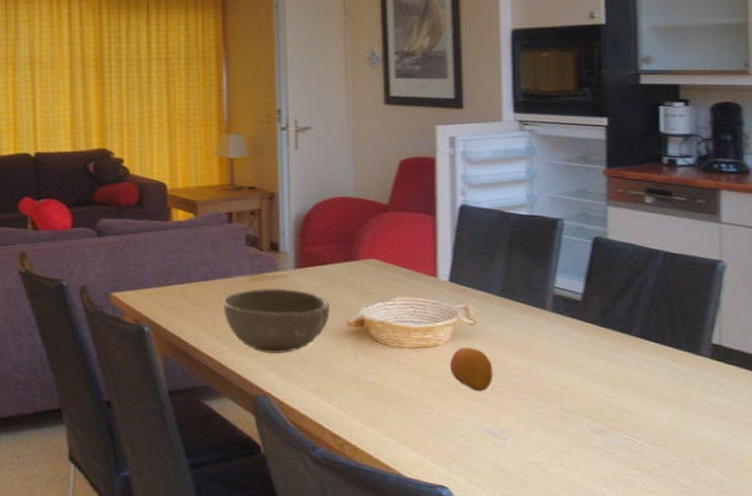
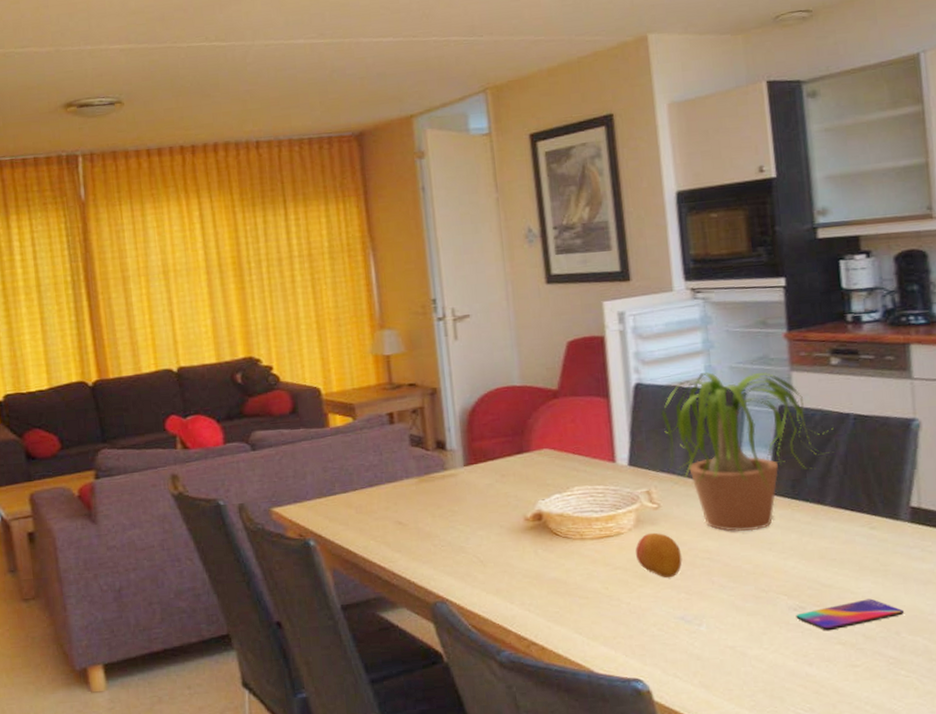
bowl: present [223,288,331,354] -> none [391,488,506,558]
potted plant: none [483,199,643,354] -> present [661,371,833,532]
smartphone: none [597,428,700,456] -> present [796,598,905,631]

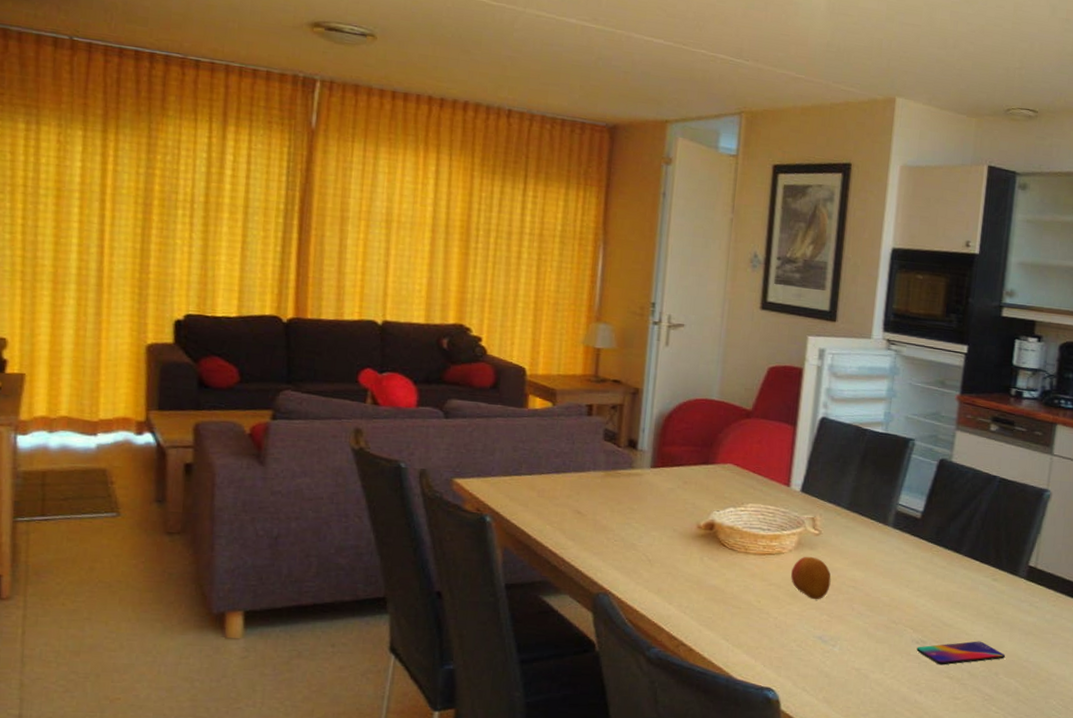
potted plant: present [661,371,833,532] -> none [834,417,980,568]

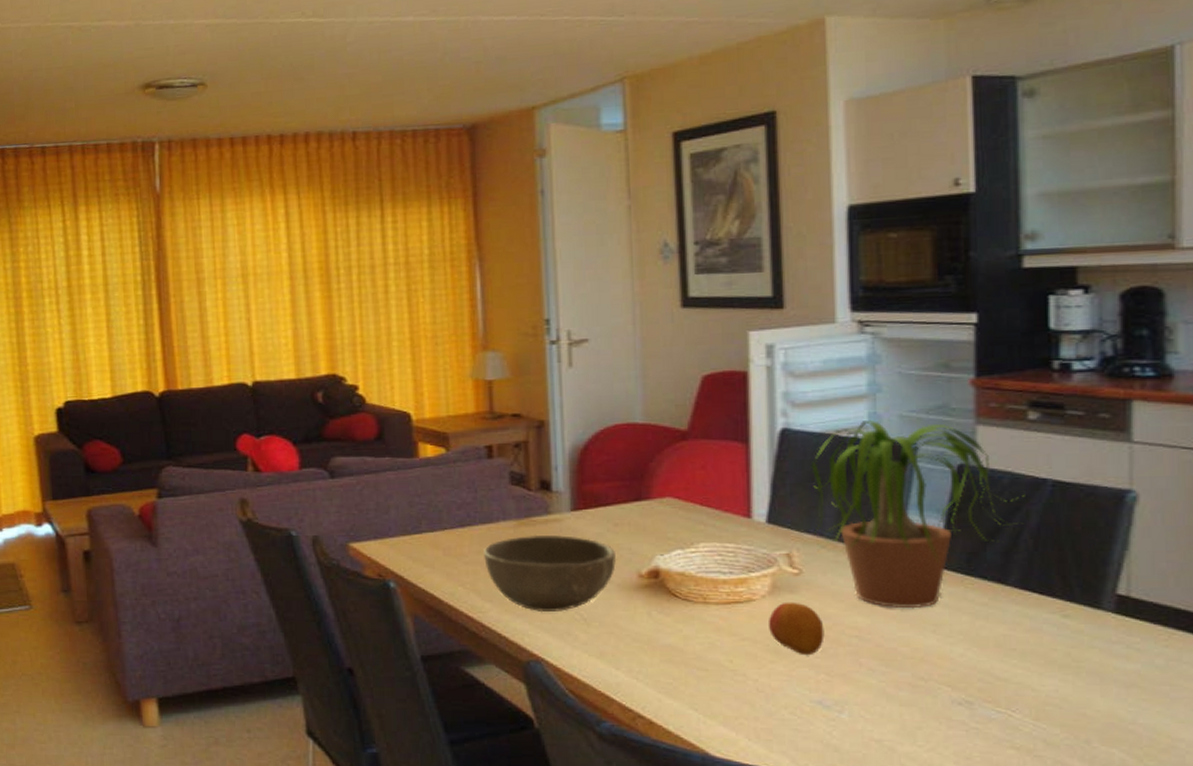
bowl: none [572,485,682,553] -> present [484,534,617,613]
potted plant: none [834,417,980,568] -> present [811,419,1024,609]
smartphone: present [916,641,1006,665] -> none [960,698,1099,732]

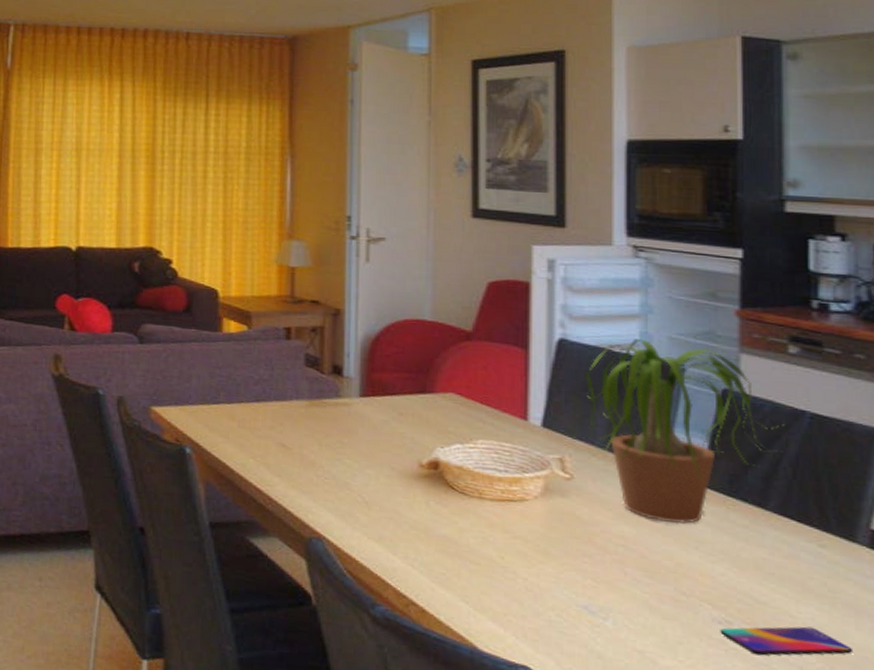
bowl: present [484,534,617,613] -> none [276,415,400,493]
fruit: present [769,602,825,656] -> none [540,504,592,560]
smartphone: none [960,698,1099,732] -> present [720,626,854,656]

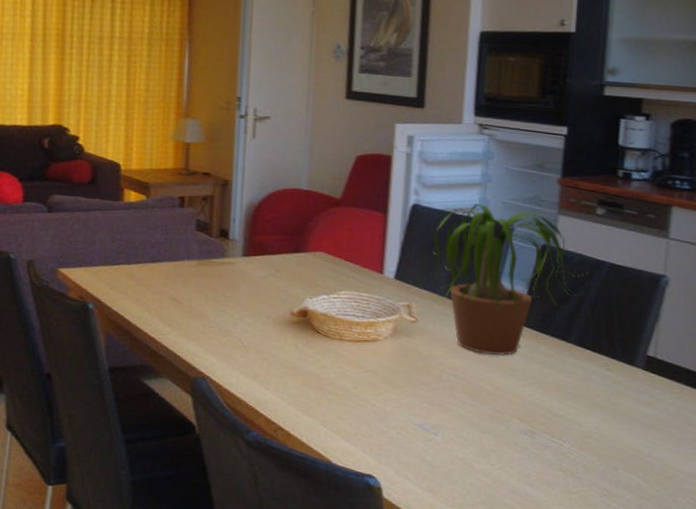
smartphone: present [720,626,854,656] -> none [525,433,625,458]

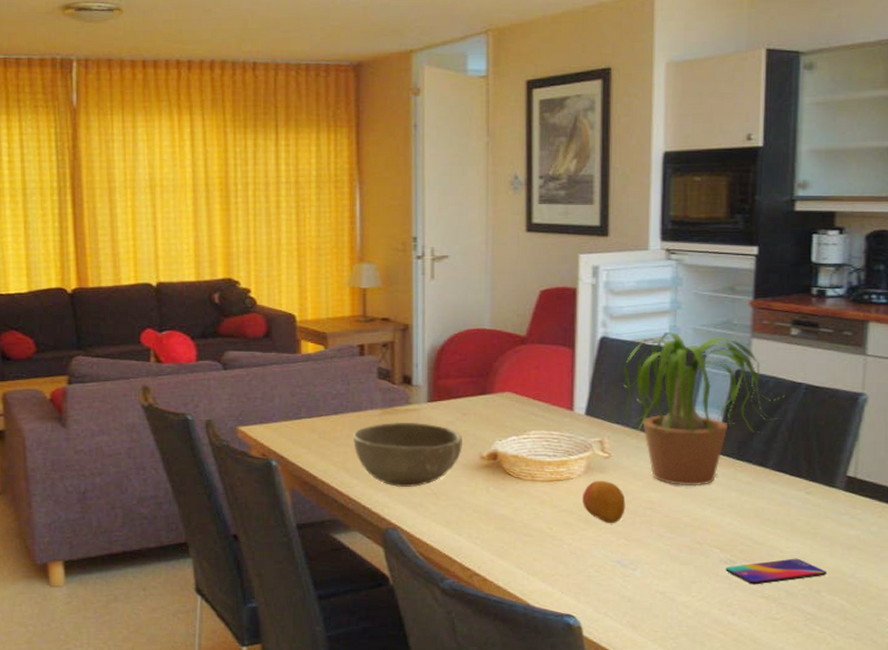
bowl: none [168,273,275,339] -> present [353,421,464,488]
fruit: none [388,343,430,388] -> present [583,480,626,524]
smartphone: none [525,433,625,458] -> present [725,558,828,585]

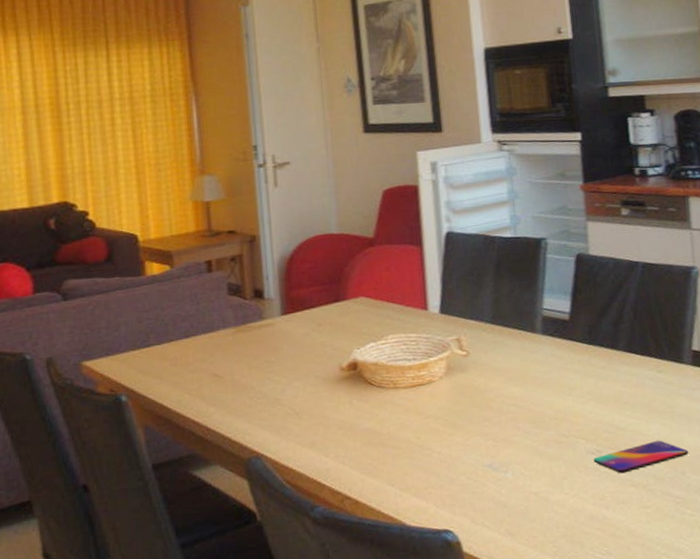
bowl: present [353,421,464,488] -> none [207,338,322,411]
fruit: present [583,480,626,524] -> none [446,380,490,426]
potted plant: present [623,331,784,487] -> none [470,221,624,378]

